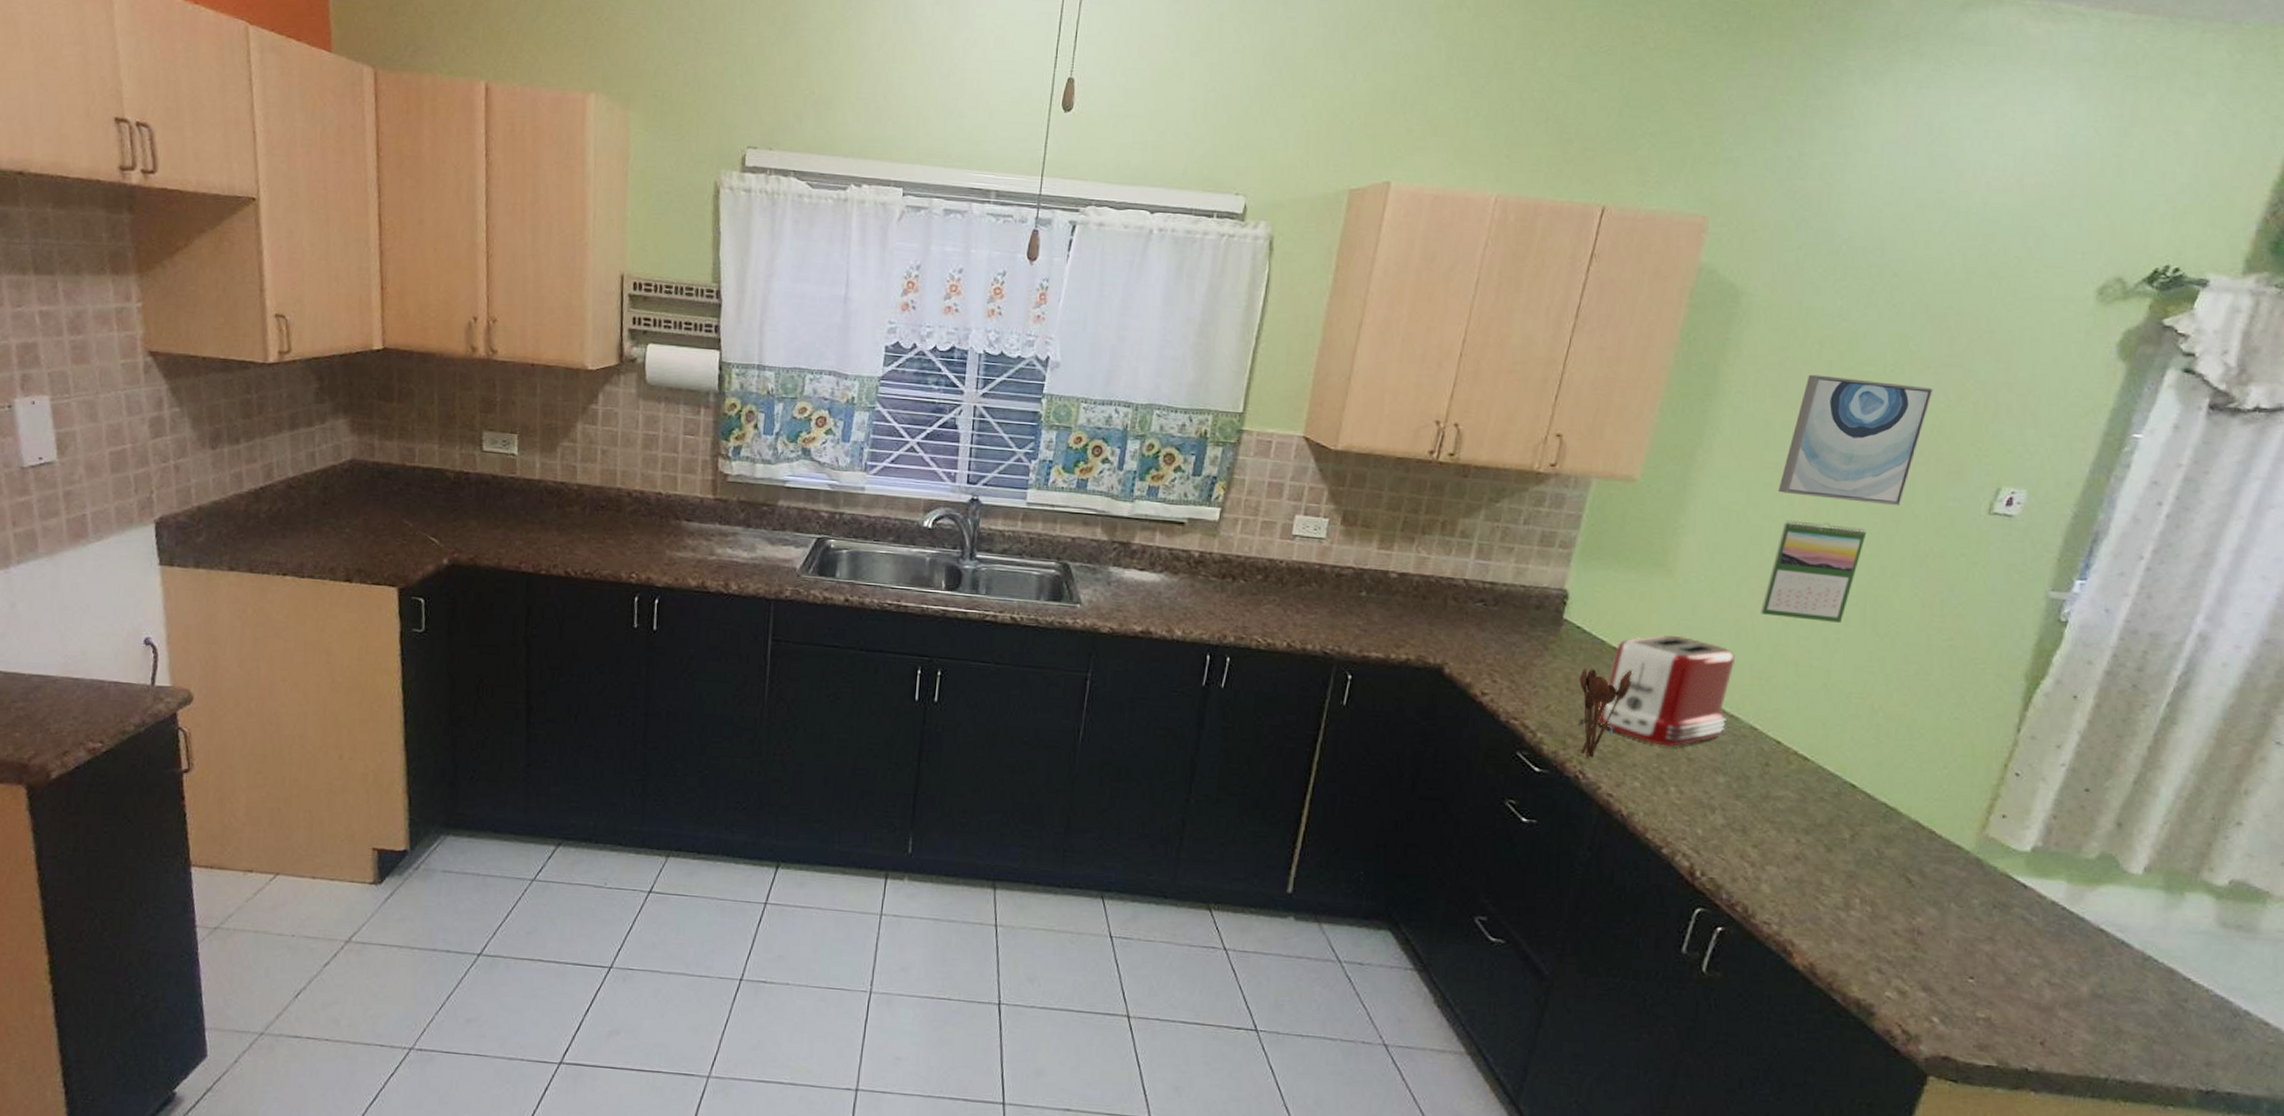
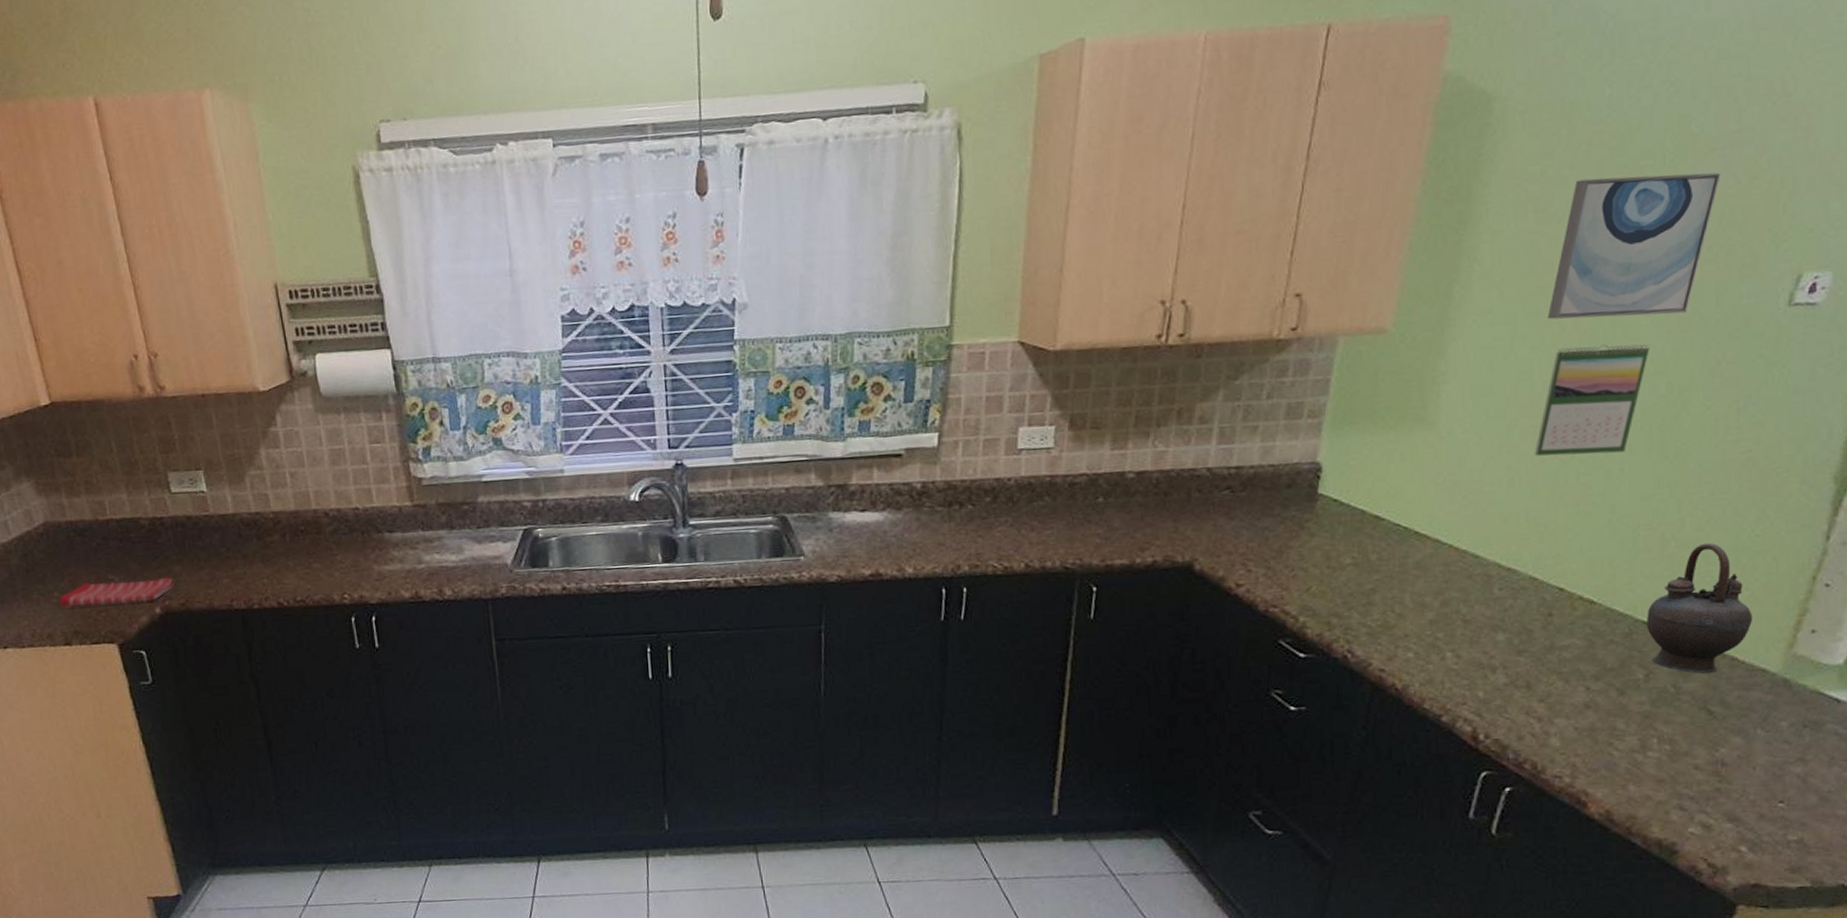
dish towel: none [349,523,469,552] -> present [59,577,176,606]
utensil holder: present [1579,668,1633,758] -> none [1341,536,1398,635]
toaster: present [1598,635,1735,747] -> none [1363,493,1508,612]
teapot: none [1854,718,1951,843] -> present [1647,542,1753,674]

